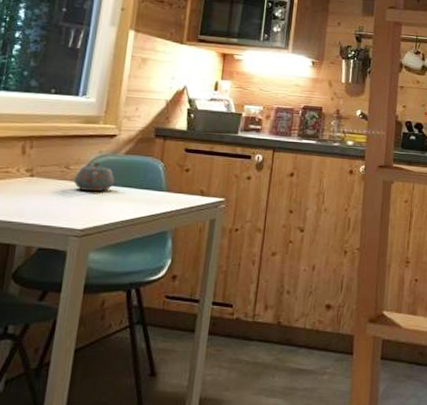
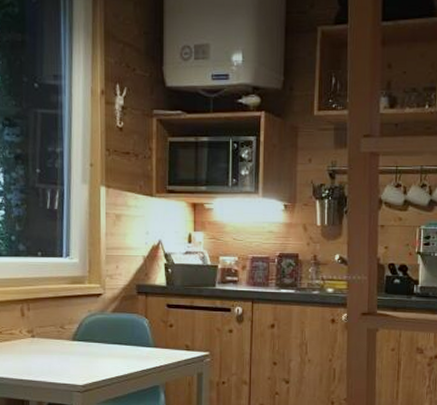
teapot: present [74,162,115,191] -> none [70,321,105,349]

